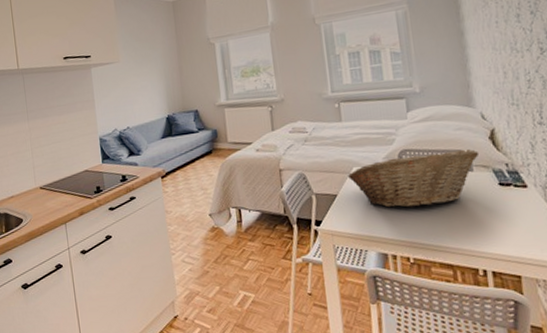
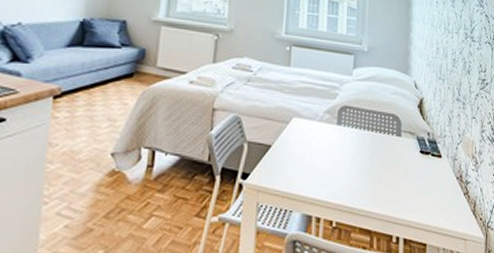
fruit basket: present [348,148,480,208] -> none [287,112,409,167]

